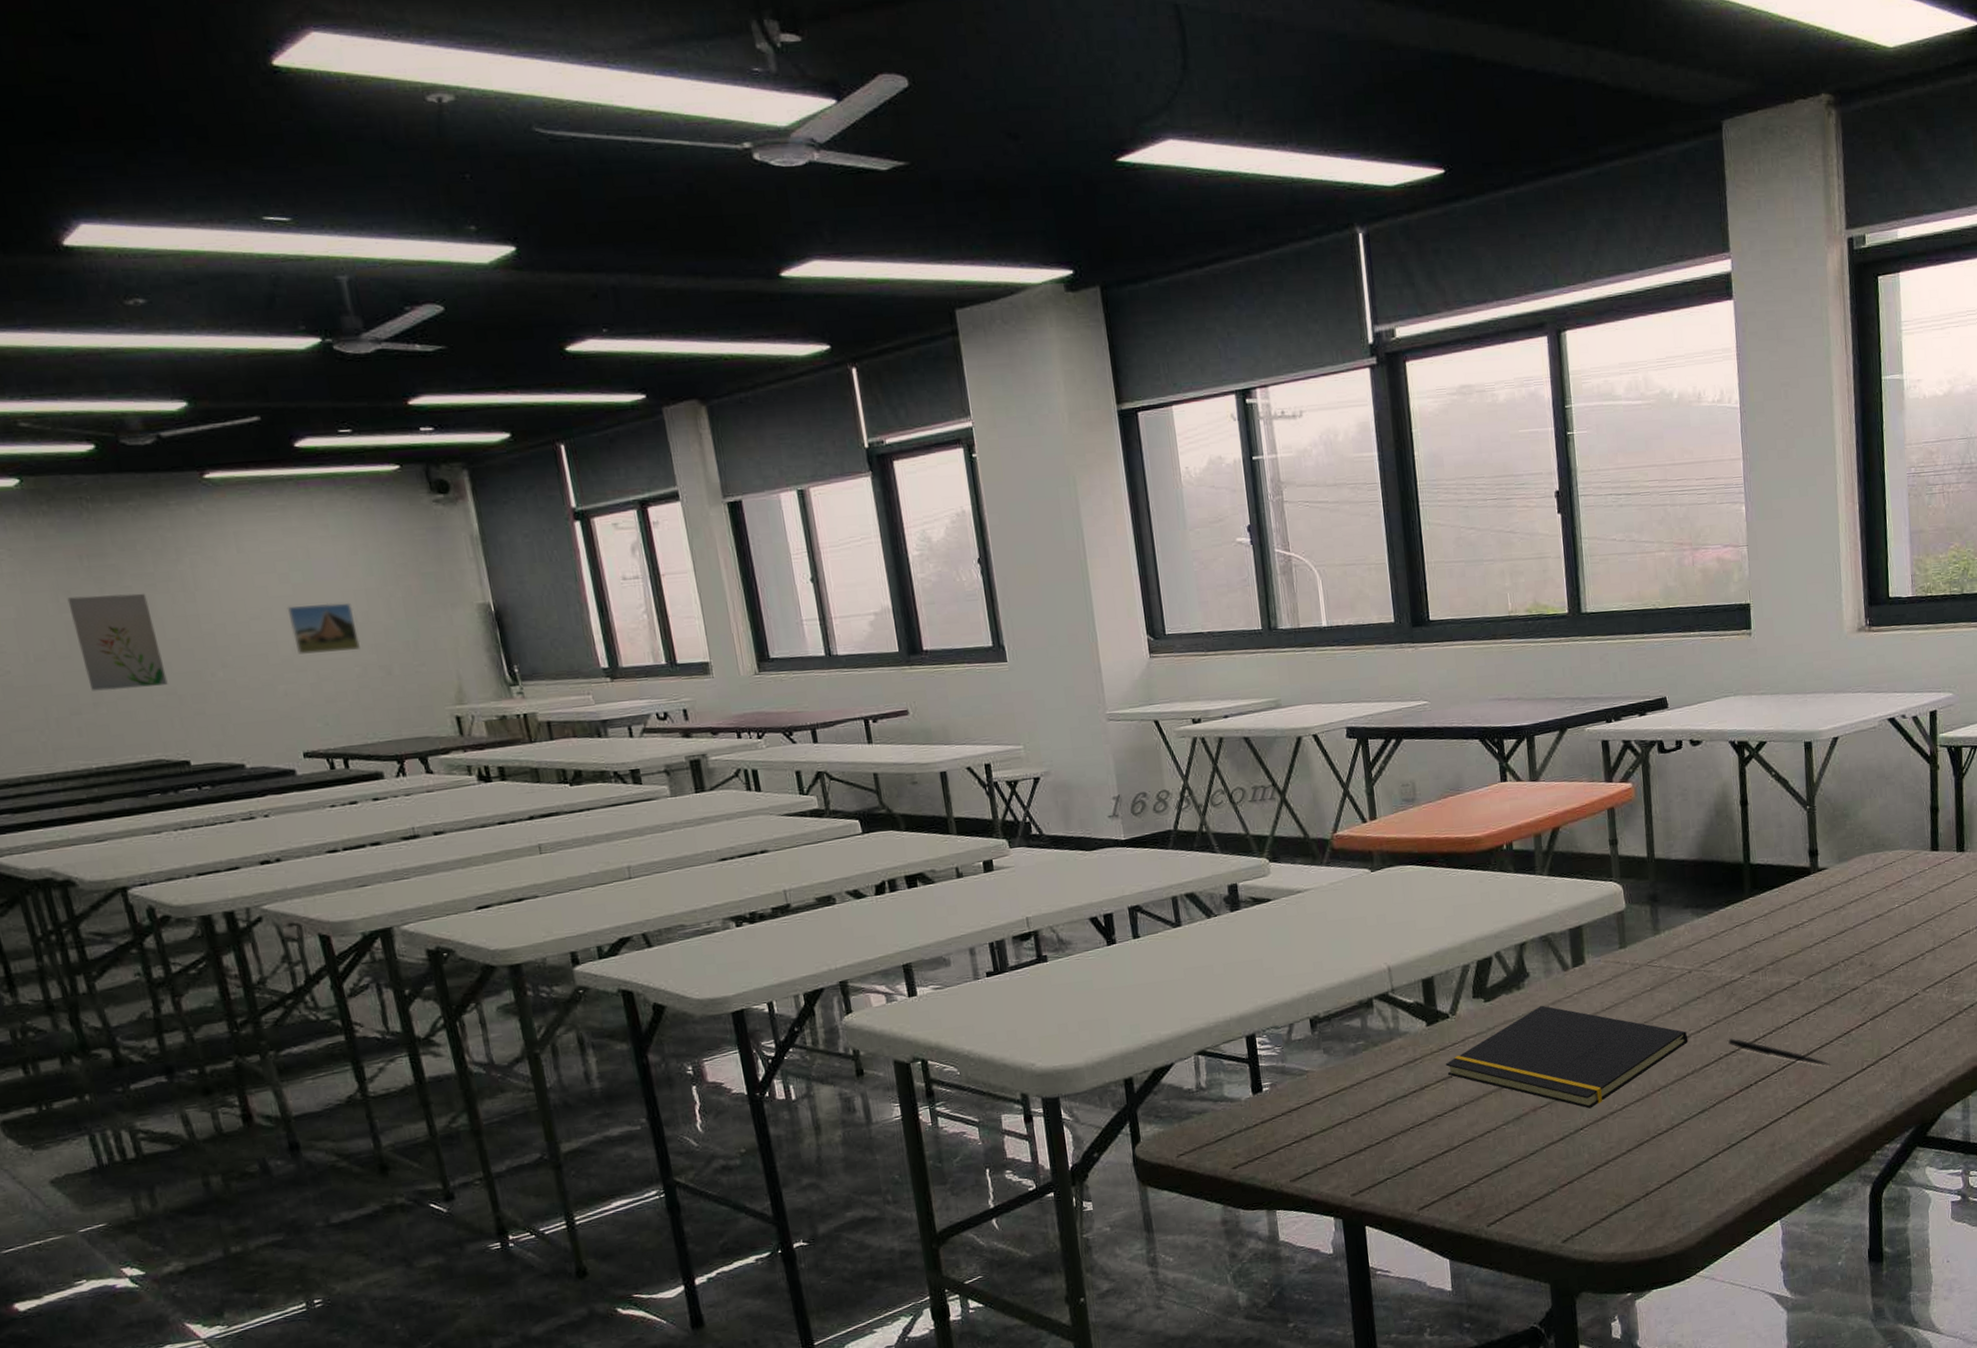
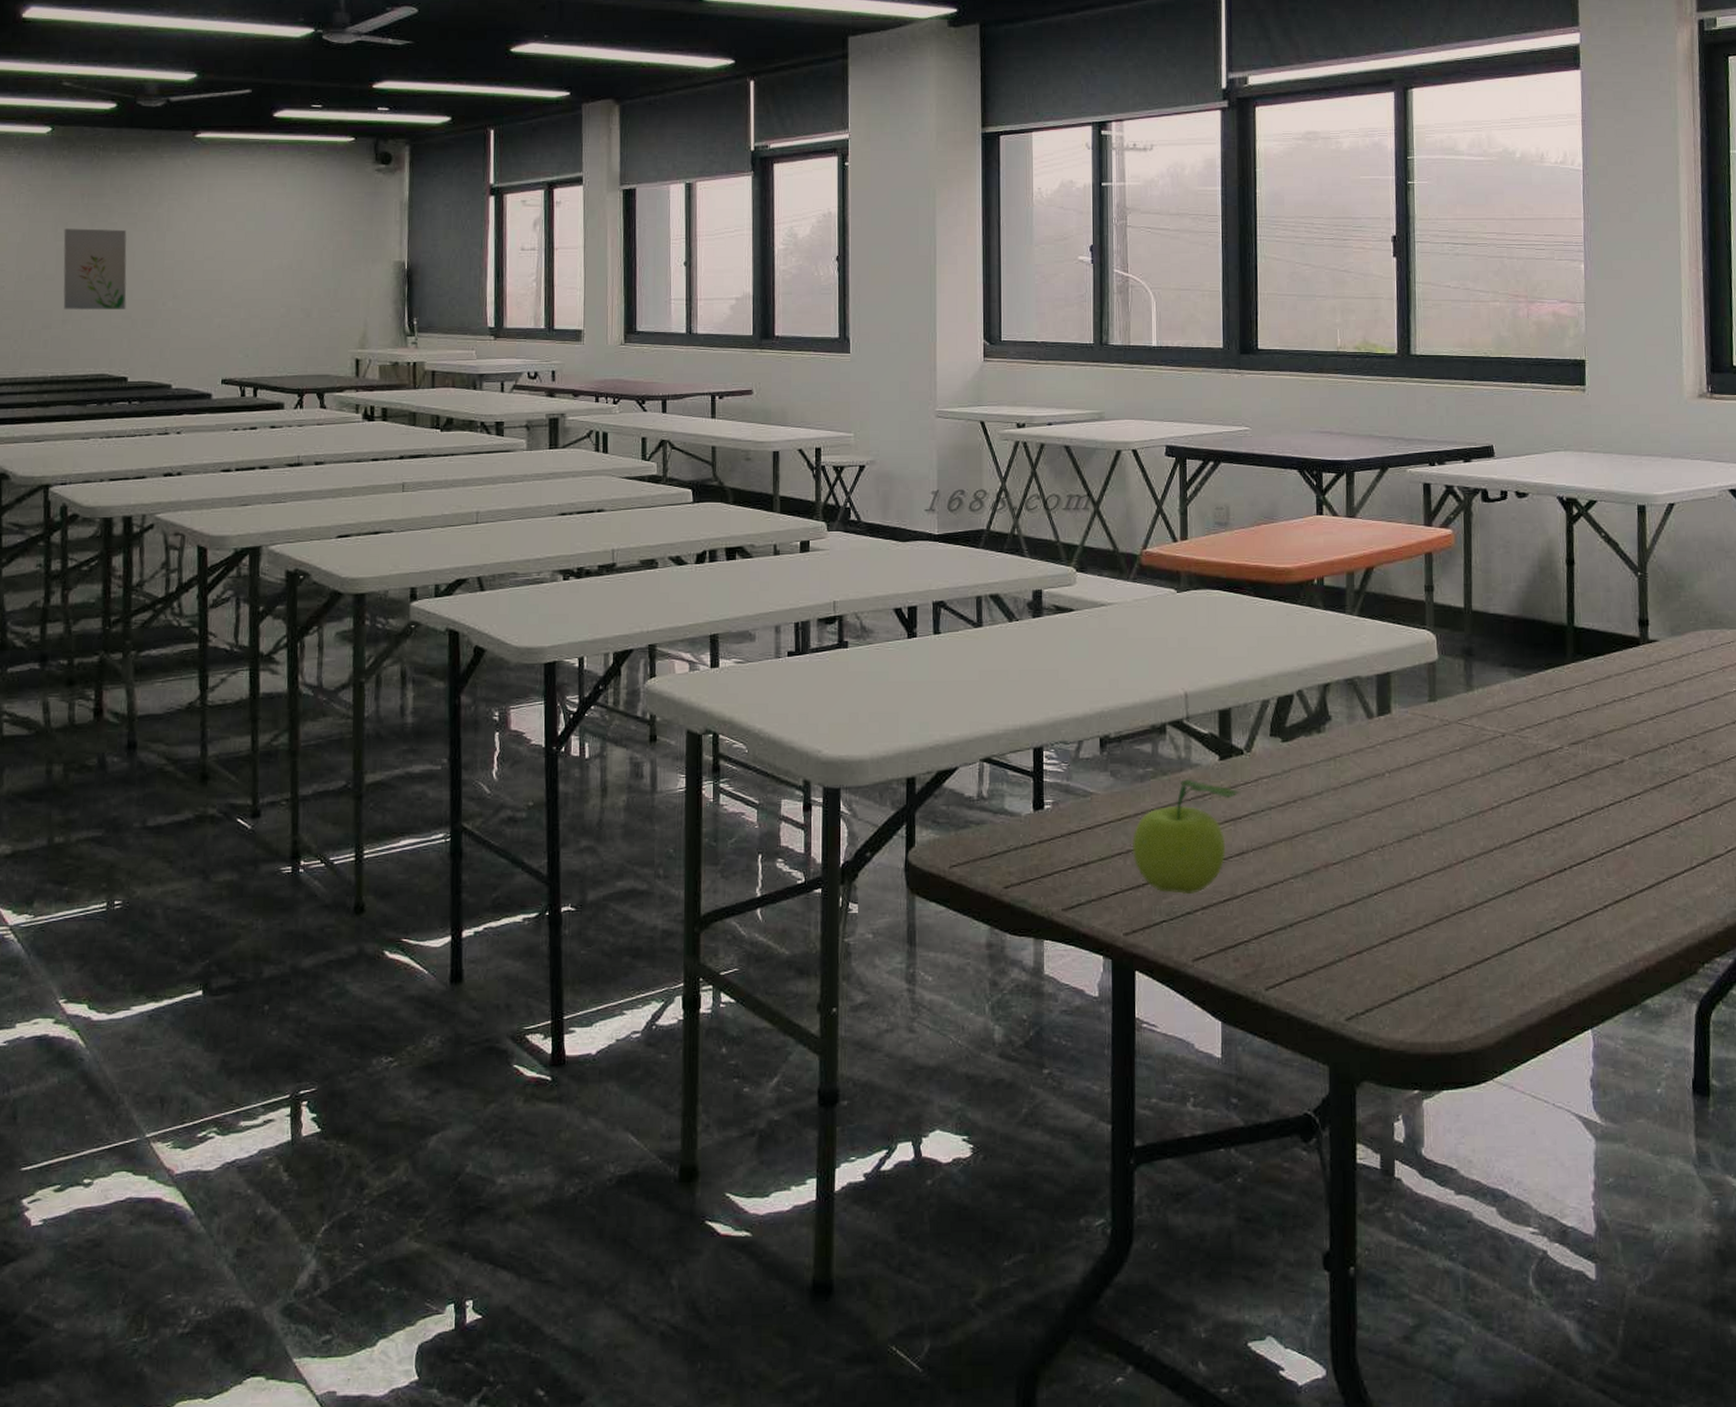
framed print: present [287,602,361,654] -> none [236,250,291,294]
fruit: none [1350,1047,1450,1153] -> present [1131,779,1241,894]
notepad: present [1445,1005,1689,1109] -> none [1235,753,1498,872]
pen: present [1728,1038,1831,1066] -> none [1542,813,1656,858]

